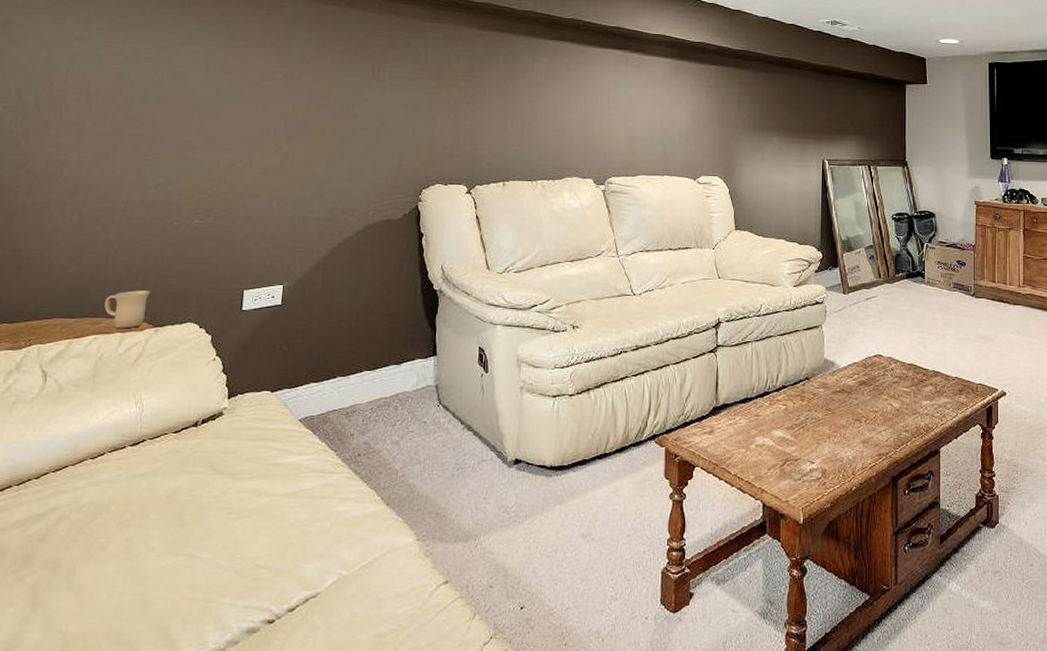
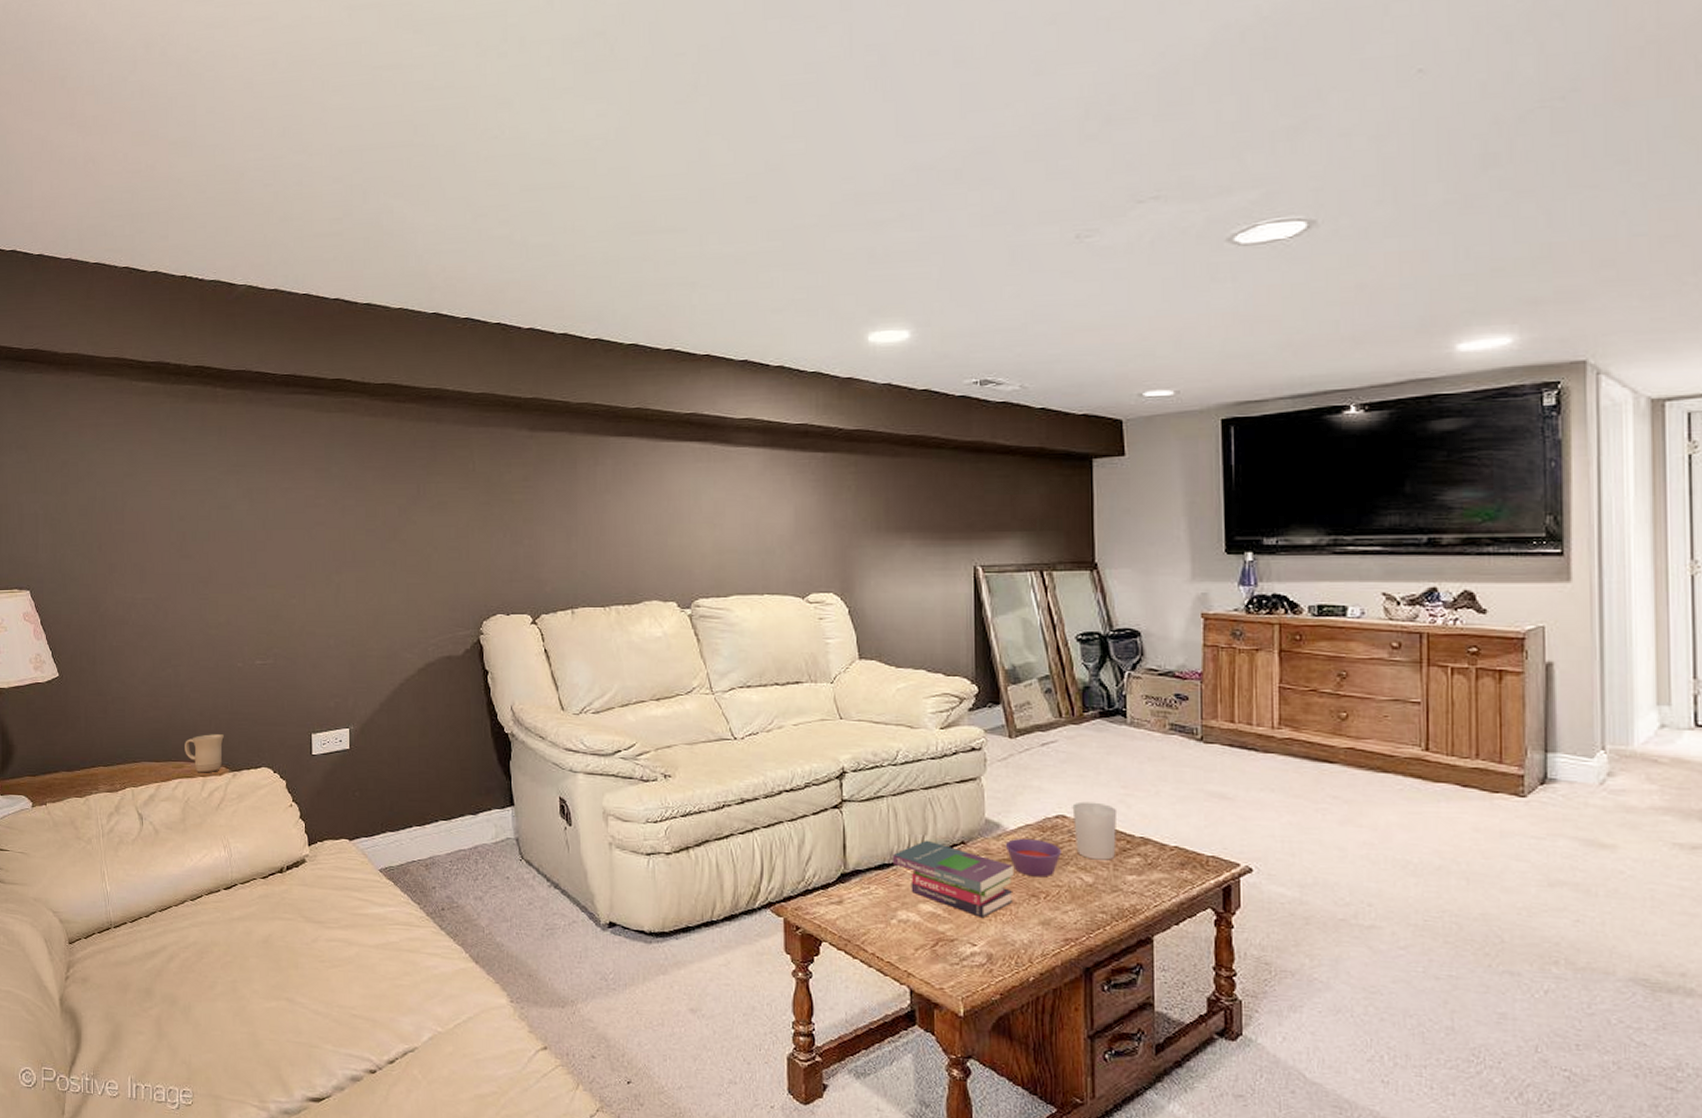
books: none [754,377,843,439] -> present [893,840,1014,917]
bowl: none [838,373,878,405] -> present [1005,838,1061,878]
candle holder: none [886,343,917,390] -> present [1072,801,1118,861]

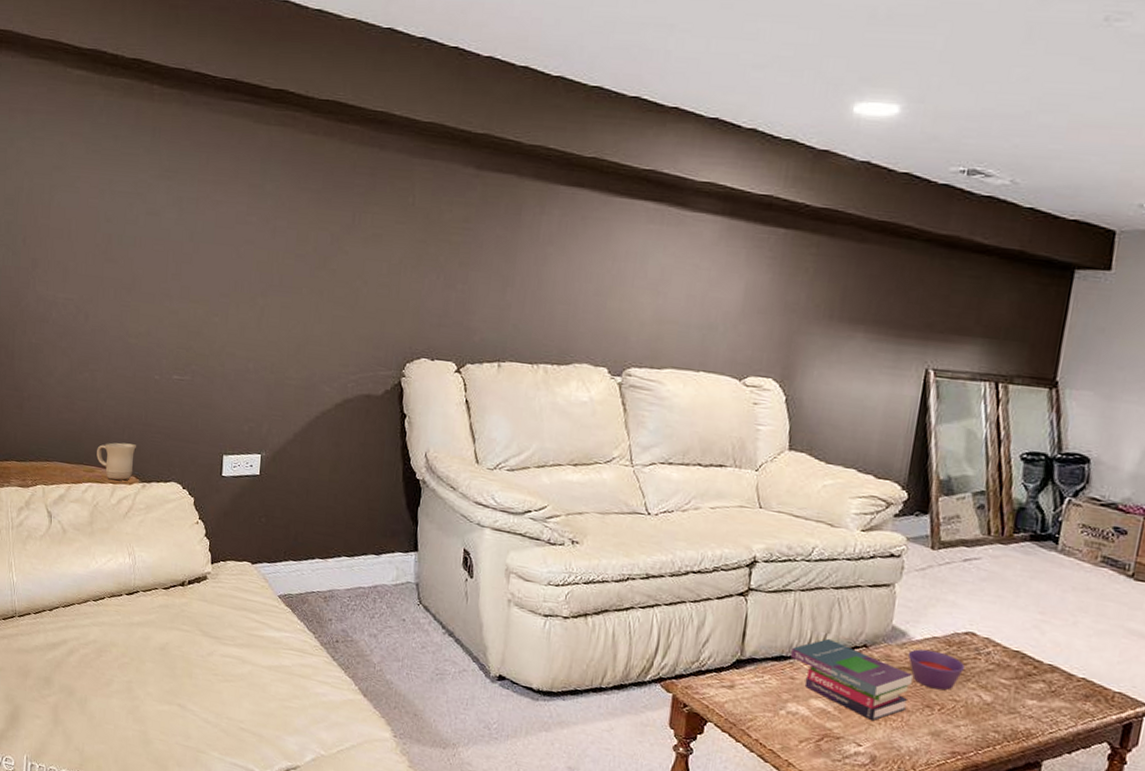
candle holder: present [1072,801,1118,861] -> none [980,621,1030,683]

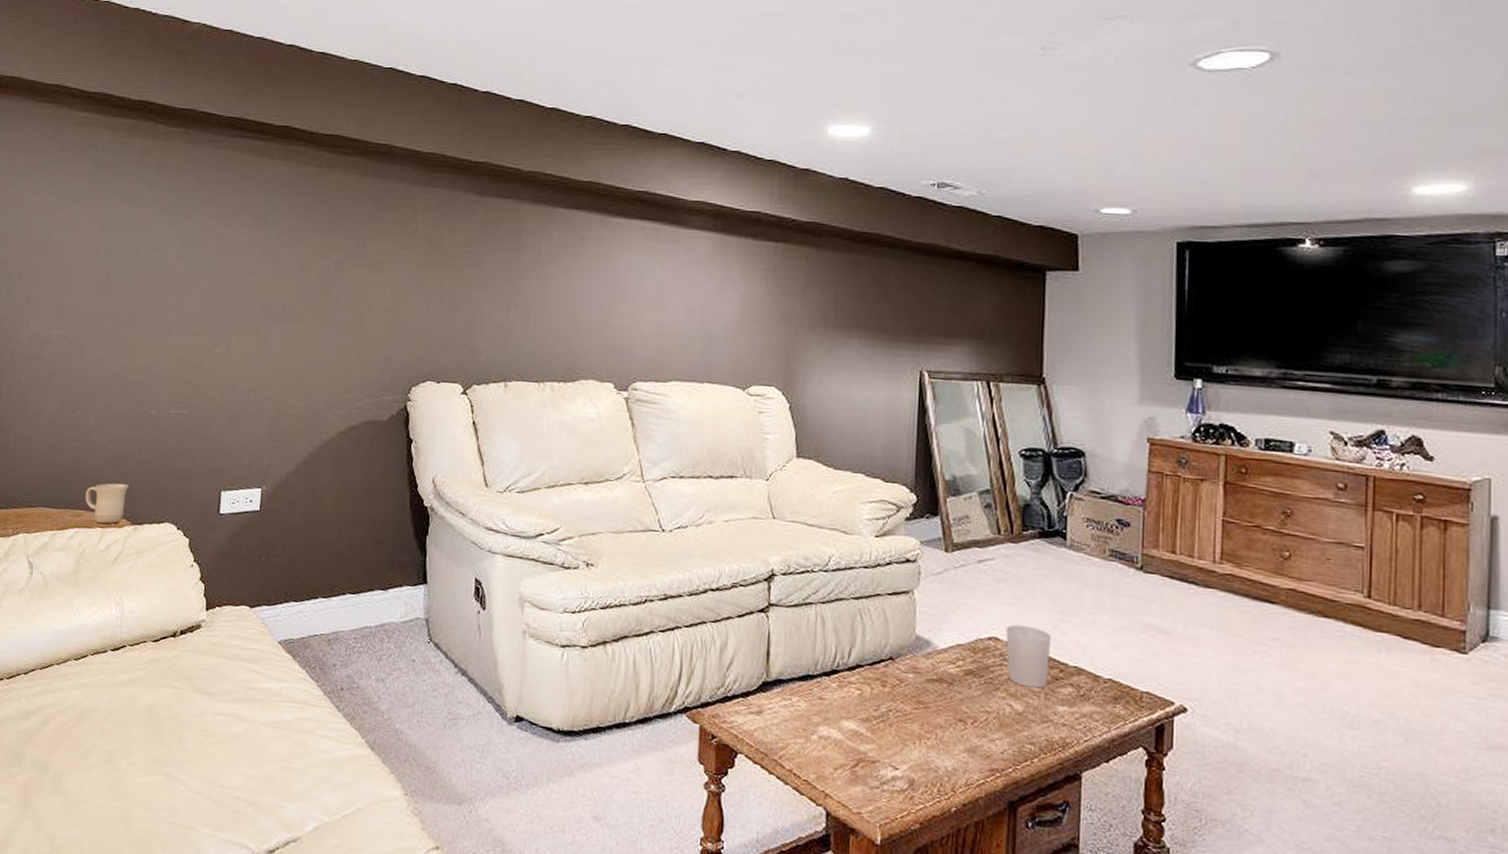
books: present [791,638,913,720] -> none [817,652,942,740]
bowl: present [907,649,965,691] -> none [934,658,992,702]
candle holder: none [980,621,1030,683] -> present [1005,624,1052,689]

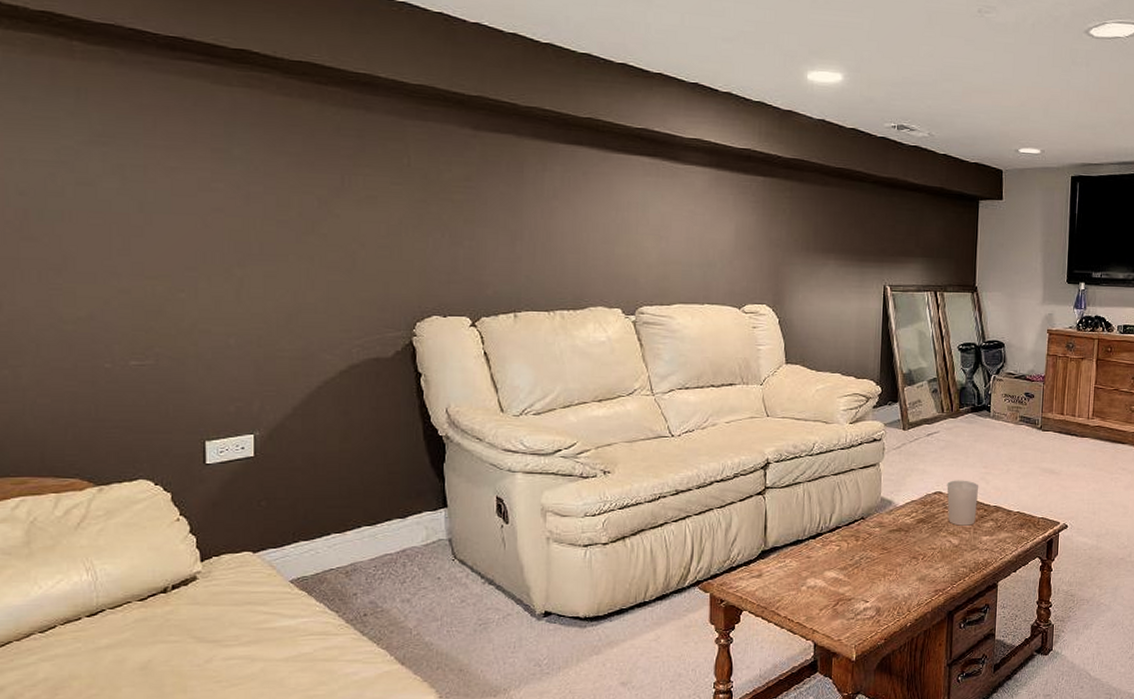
mug: present [85,483,130,525] -> none [29,444,87,489]

